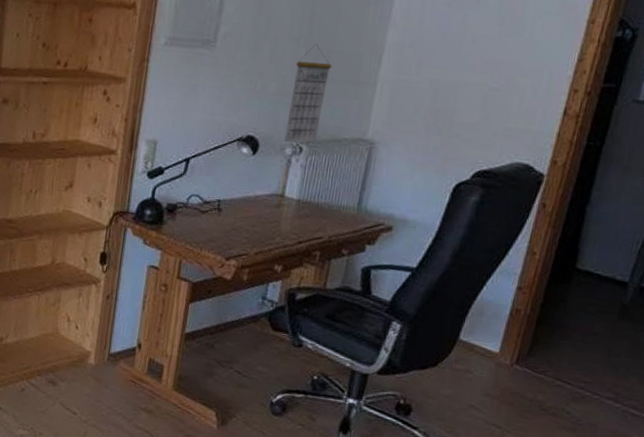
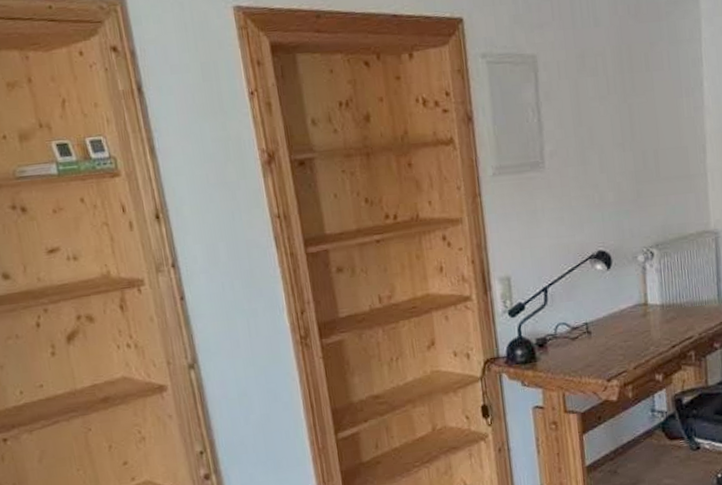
calendar: present [284,44,332,143] -> none [627,145,664,250]

